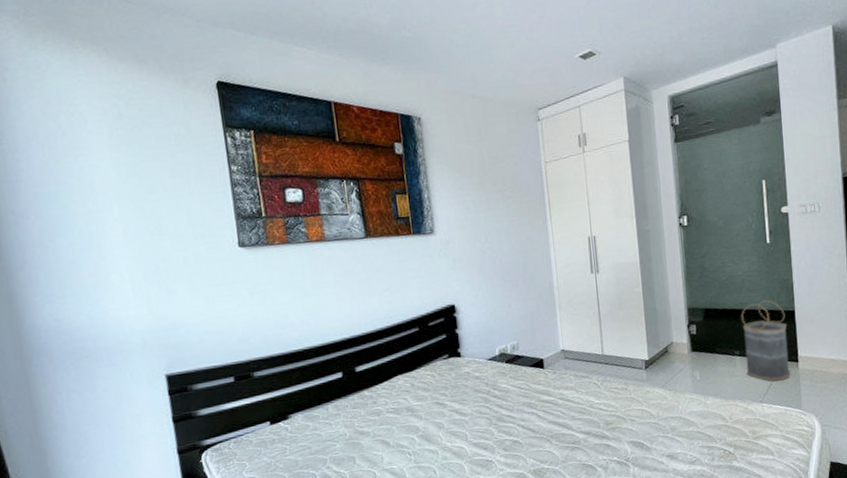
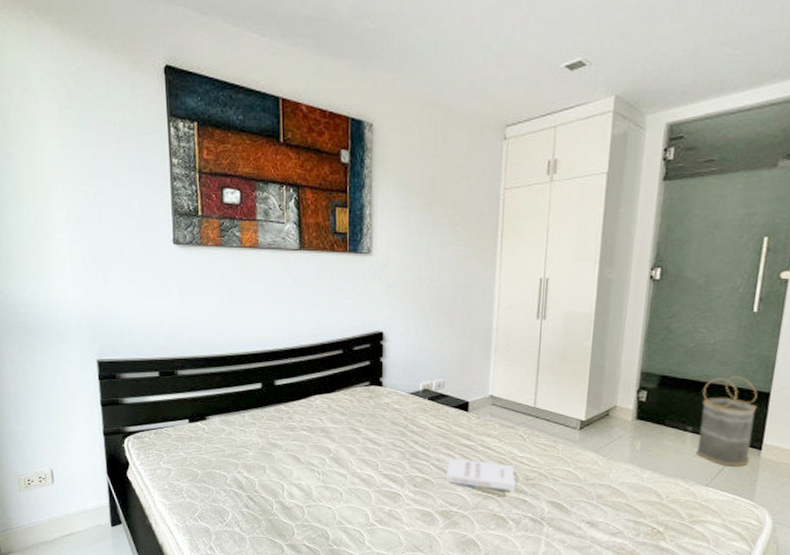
books: none [532,413,599,445] -> present [445,458,517,496]

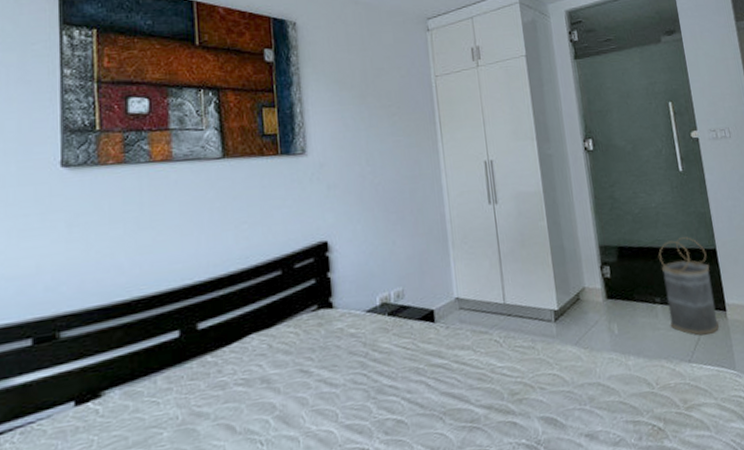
books: present [445,458,517,496] -> none [420,380,503,424]

